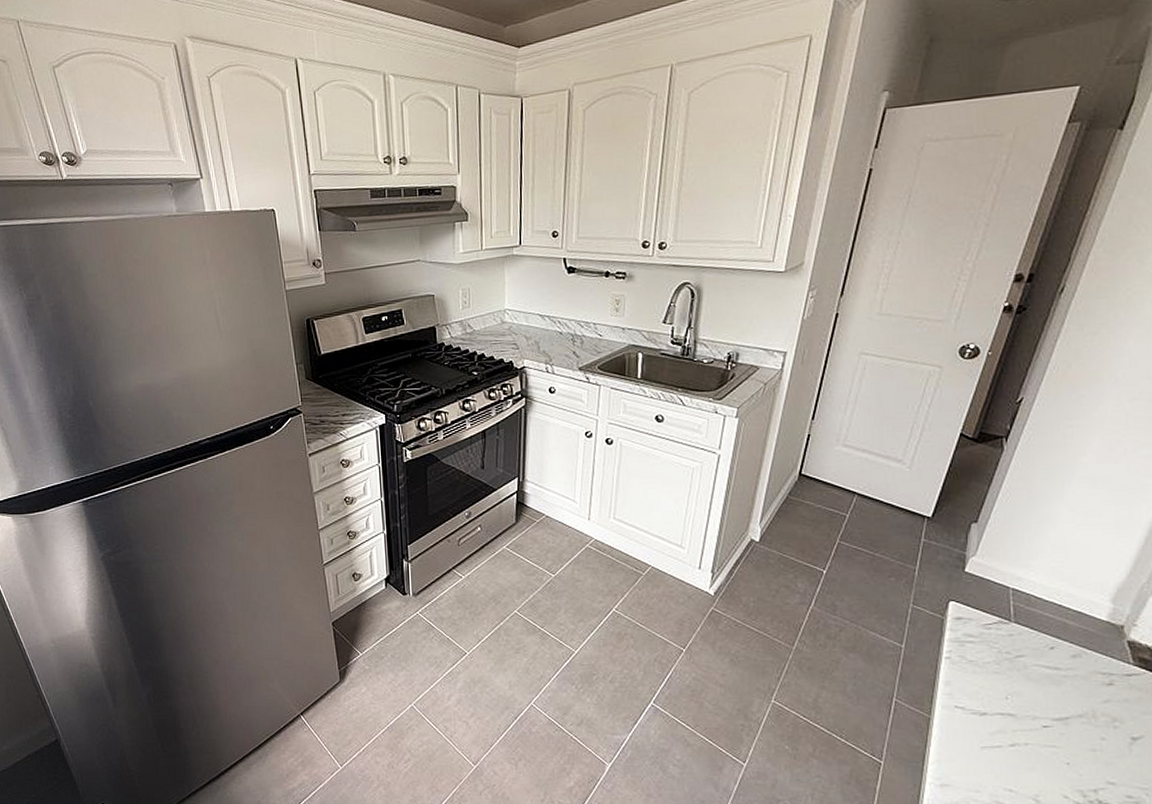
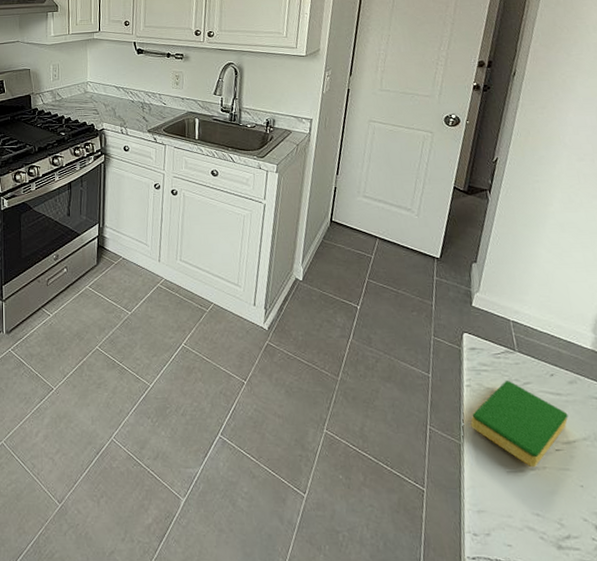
dish sponge: none [945,652,1064,744] -> present [470,380,568,468]

